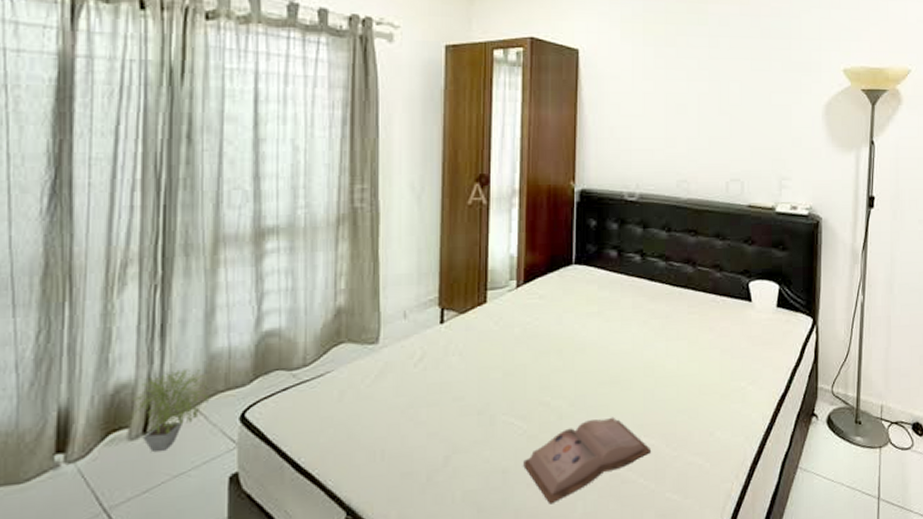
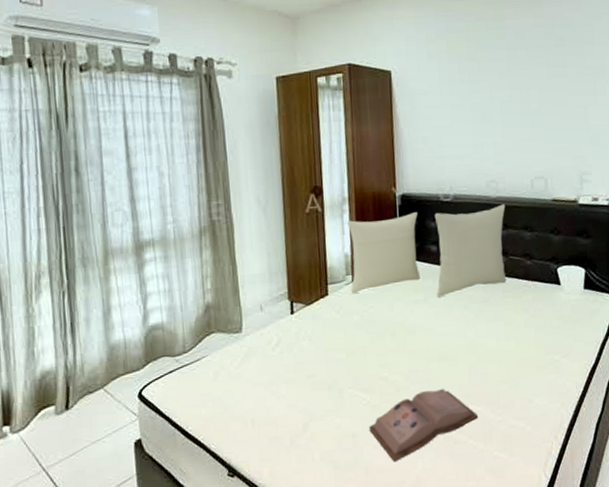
potted plant: present [131,365,211,451] -> none [54,354,114,423]
pillow: none [515,210,598,303] -> present [348,211,421,294]
pillow: none [613,207,697,311] -> present [434,204,507,298]

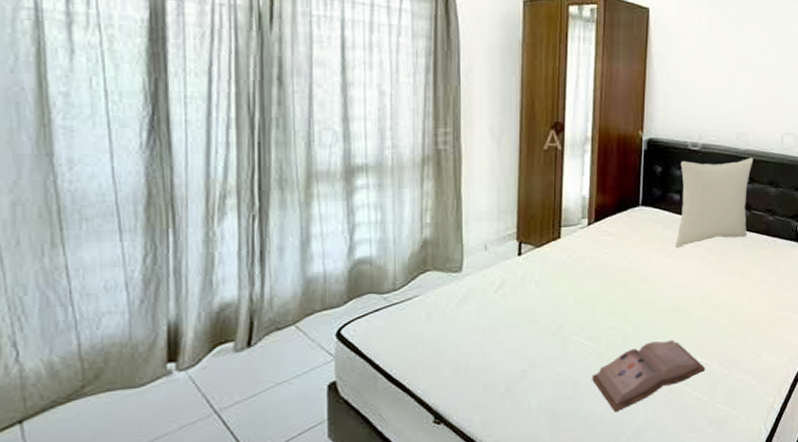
pillow: present [348,211,421,294] -> none [586,157,663,239]

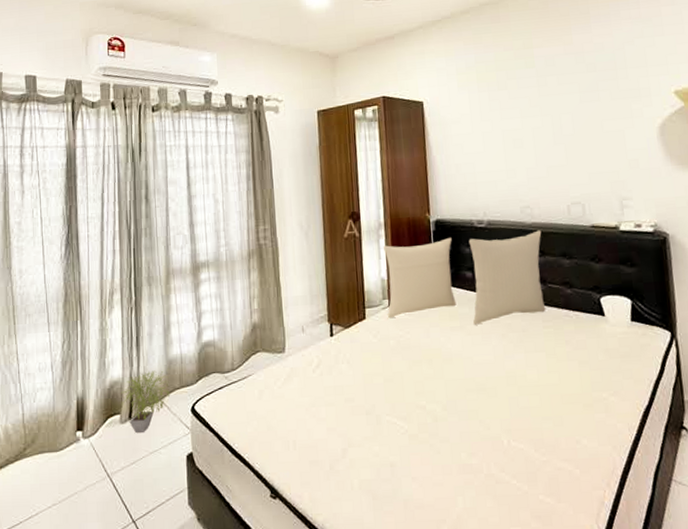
potted plant: none [236,288,308,362] -> present [121,368,171,433]
pillow: none [586,157,663,239] -> present [384,237,457,319]
hardback book: present [592,339,705,412] -> none [407,421,521,498]

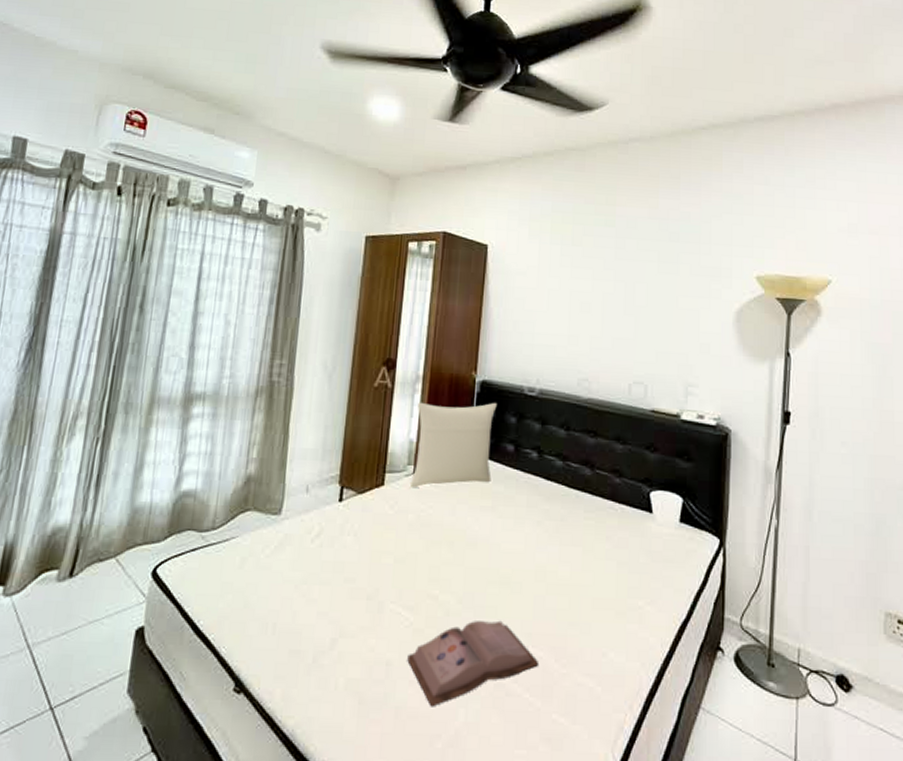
potted plant: present [121,368,171,433] -> none [62,518,133,595]
hardback book: none [407,421,521,498] -> present [407,620,538,707]
pillow: present [468,230,546,325] -> none [507,407,597,507]

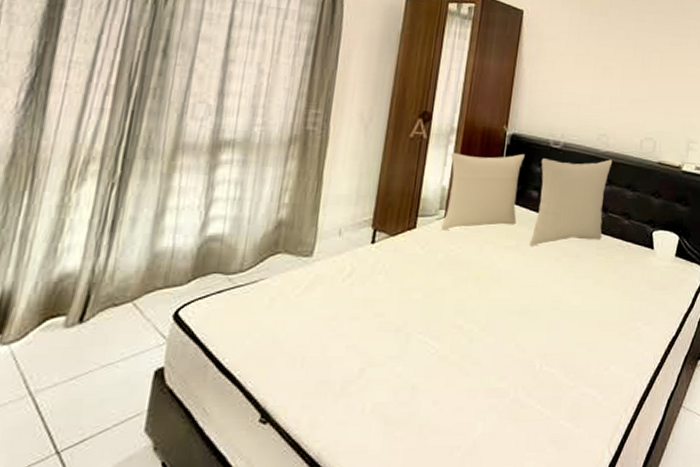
hardback book: present [407,620,538,707] -> none [432,344,550,423]
pillow: none [507,407,597,507] -> present [530,158,613,246]

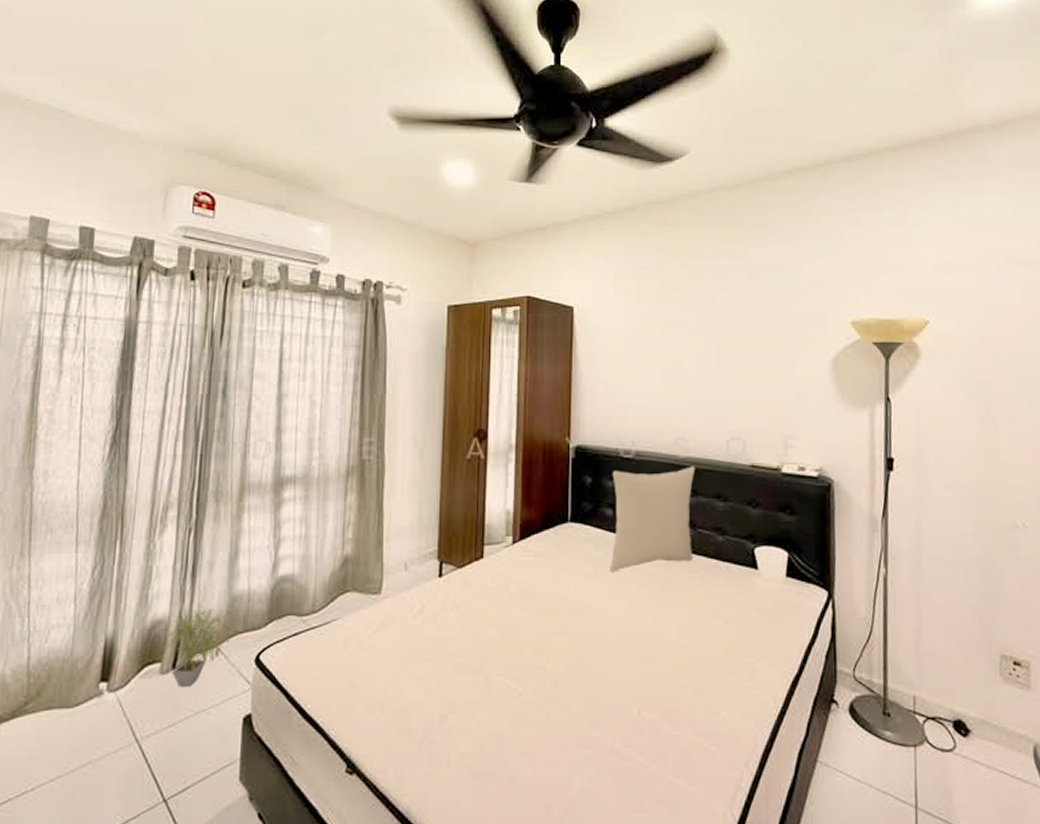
potted plant: none [71,263,153,340] -> present [164,607,232,686]
pillow: present [441,152,525,231] -> none [511,467,593,559]

